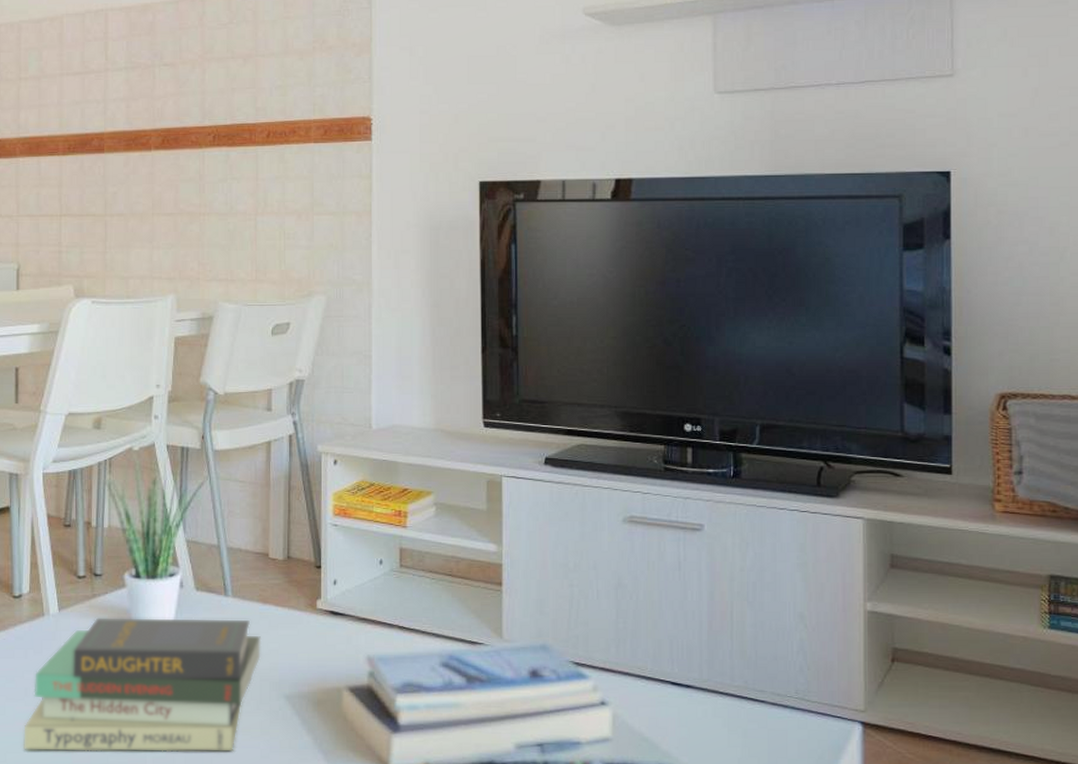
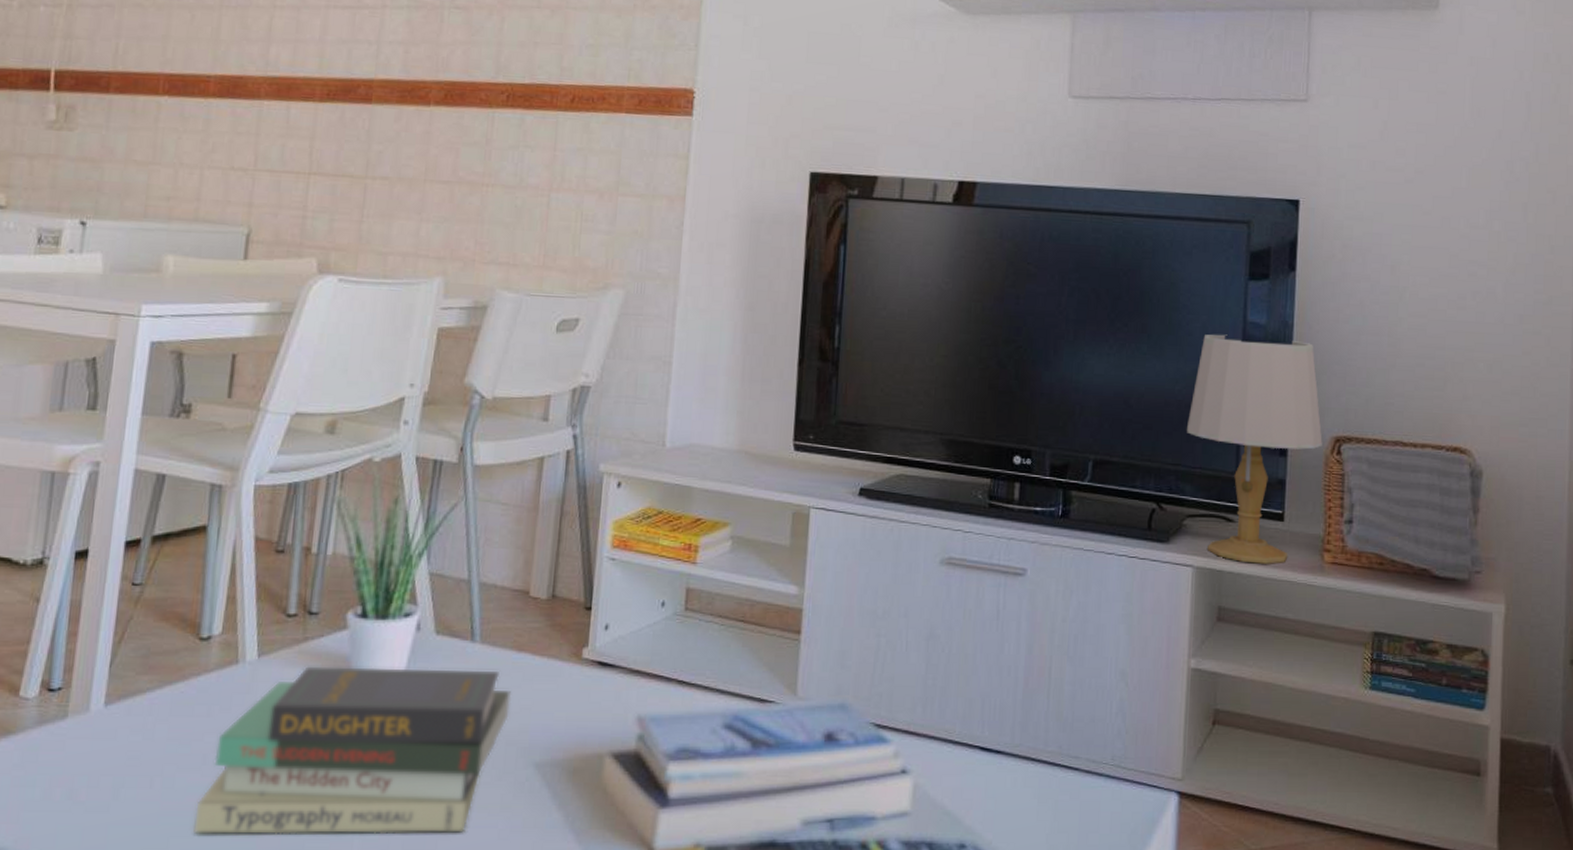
table lamp: none [849,303,987,514] -> present [1186,334,1323,564]

